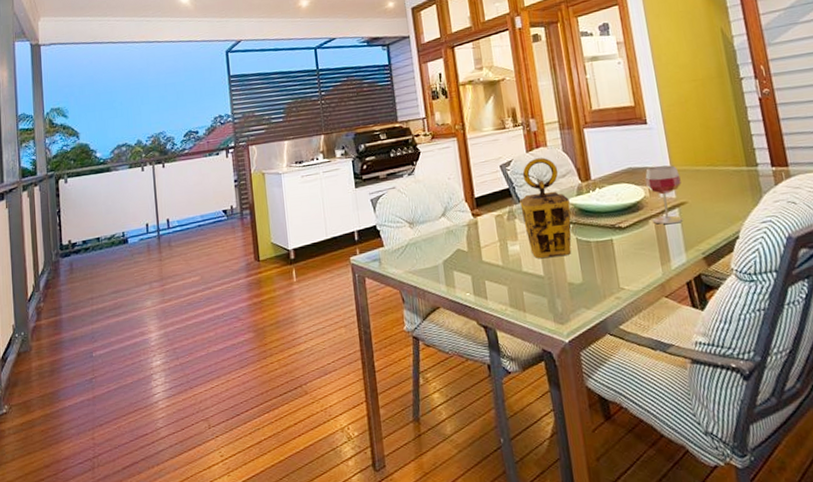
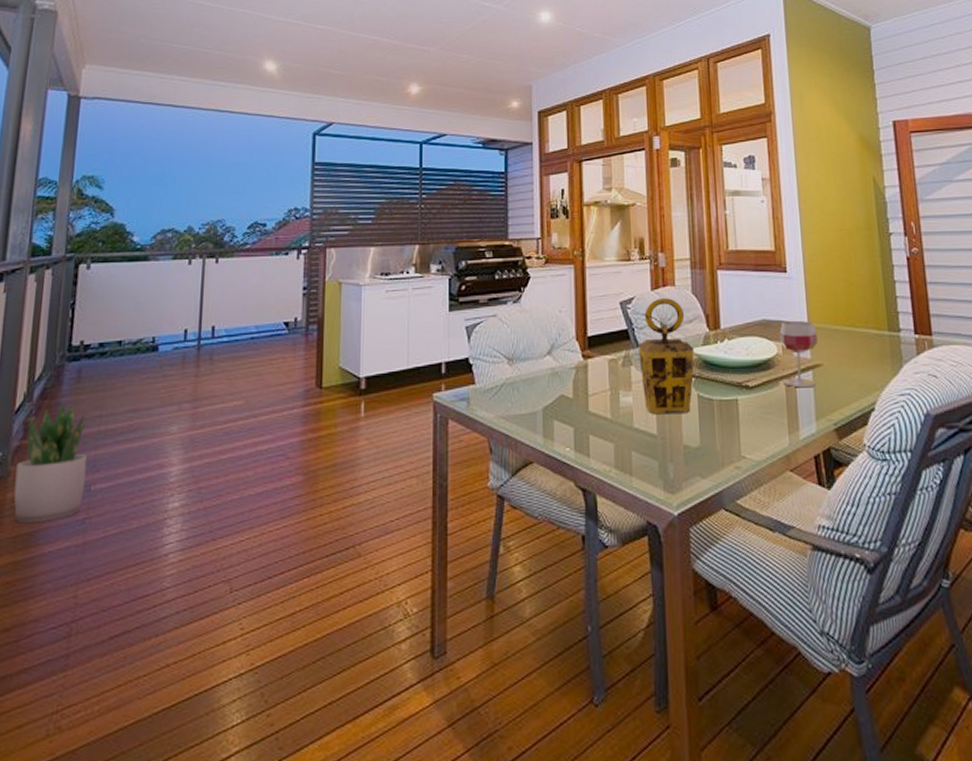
planter: none [35,288,88,386] -> present [13,401,88,524]

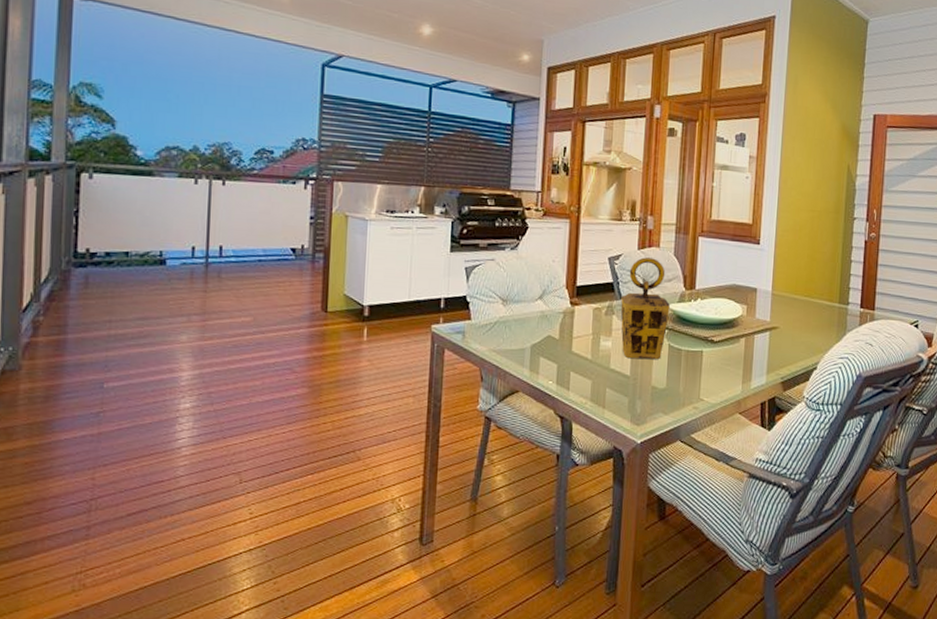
planter: present [13,401,88,524] -> none [27,305,99,413]
wineglass: present [779,320,818,388] -> none [743,287,778,346]

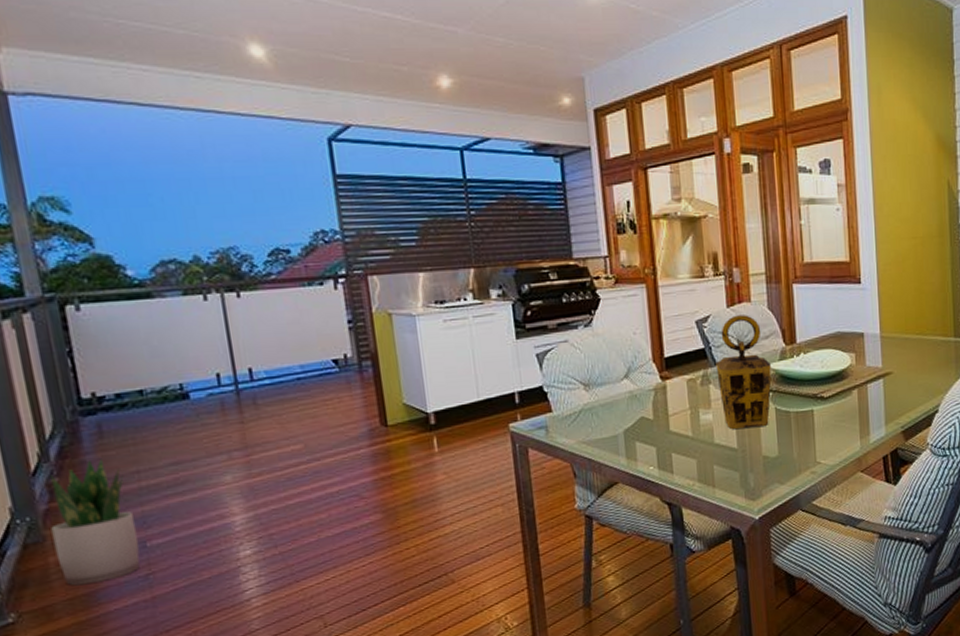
planter: none [27,305,99,413] -> present [49,458,141,586]

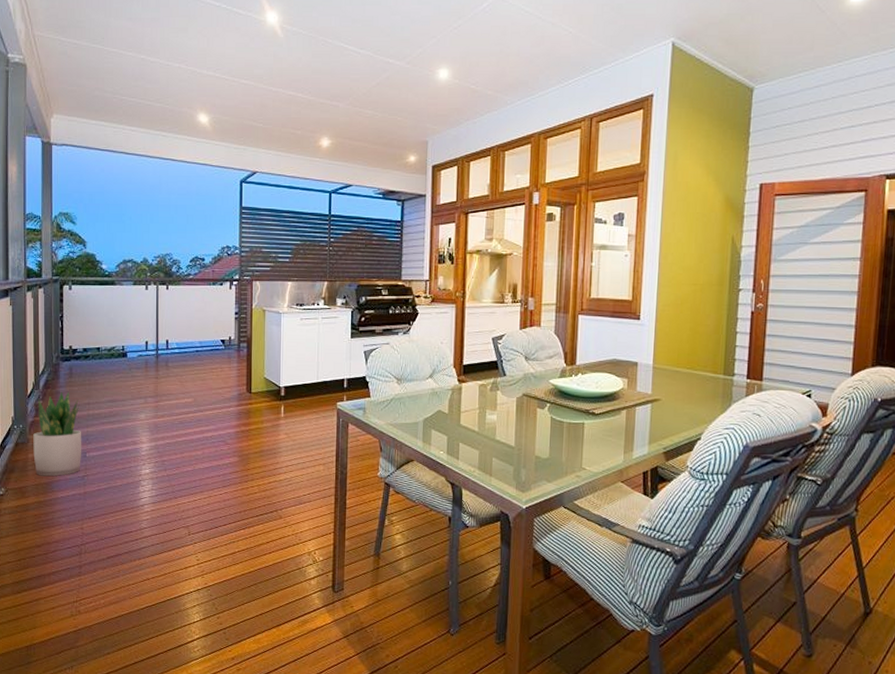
lantern: present [716,315,772,430] -> none [504,336,551,432]

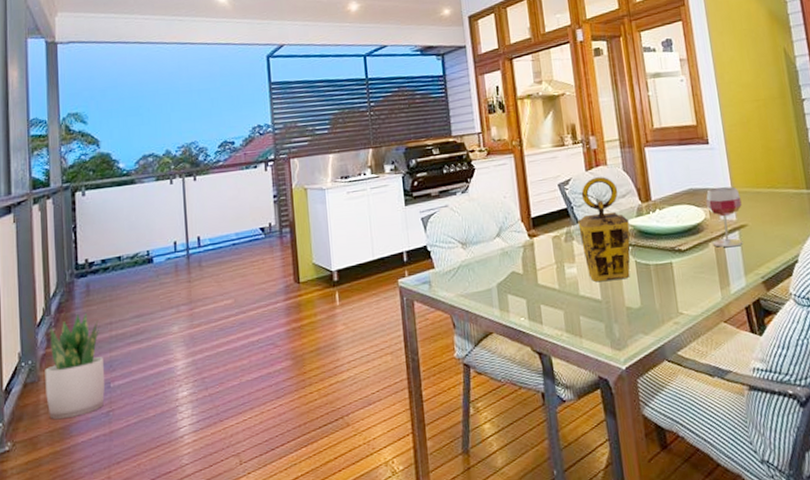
lantern: none [504,336,551,432] -> present [578,177,631,282]
wineglass: none [625,361,660,418] -> present [706,186,743,248]

